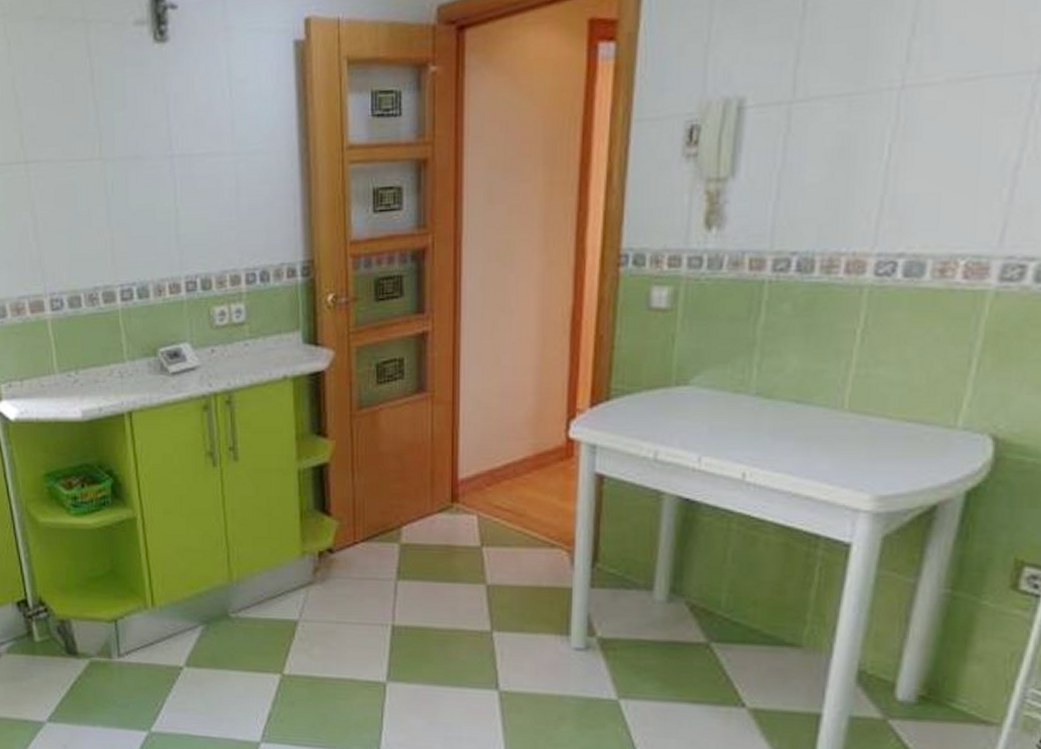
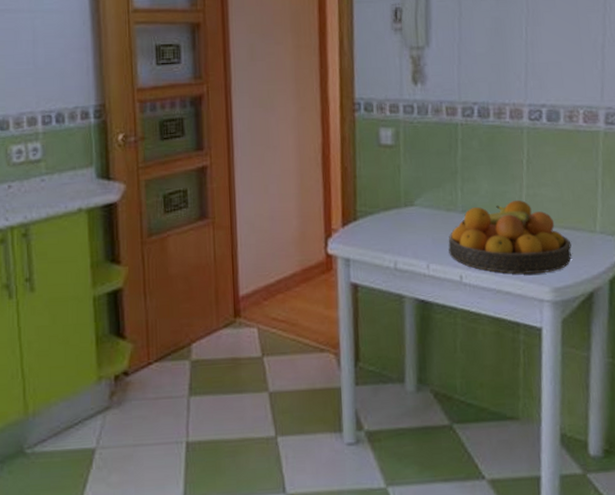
fruit bowl: none [730,381,914,477] -> present [448,200,572,274]

